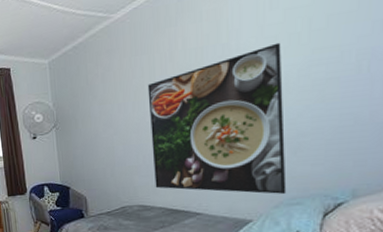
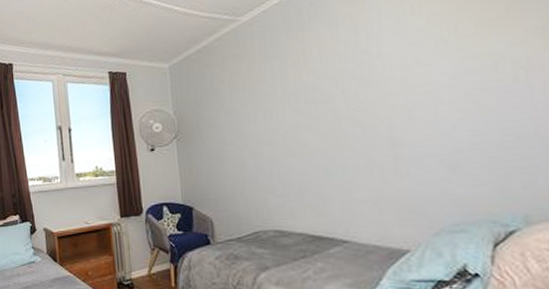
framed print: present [147,42,287,194] -> none [280,49,448,219]

